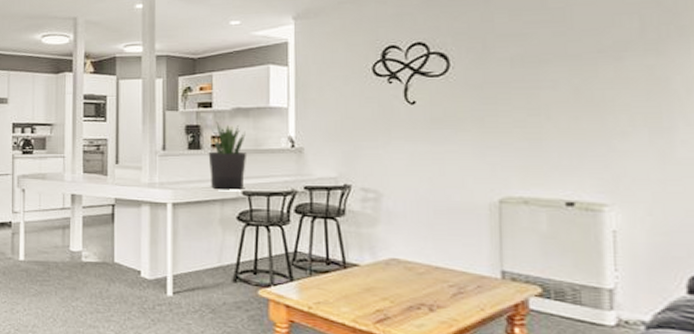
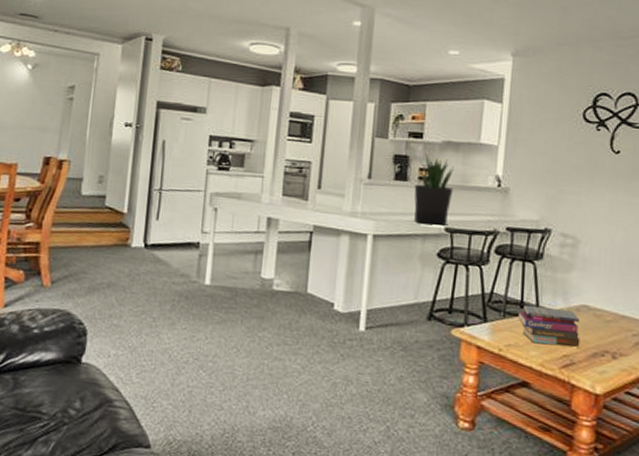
books: none [324,261,393,301] -> present [517,304,580,347]

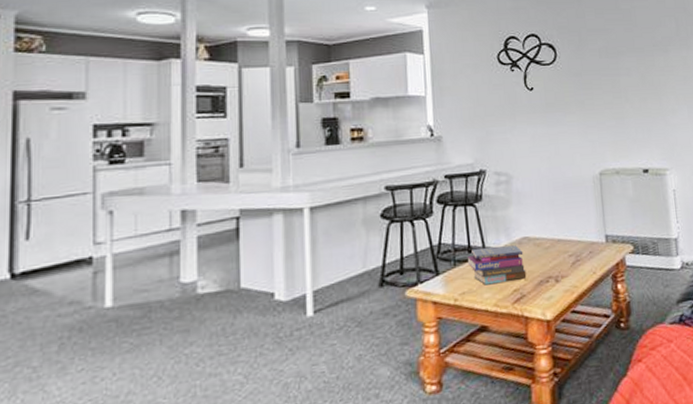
planter: present [414,154,454,226] -> none [347,113,389,187]

